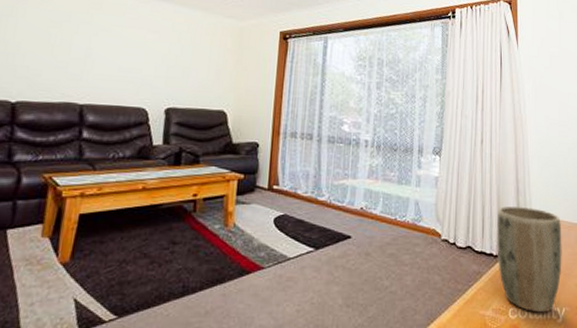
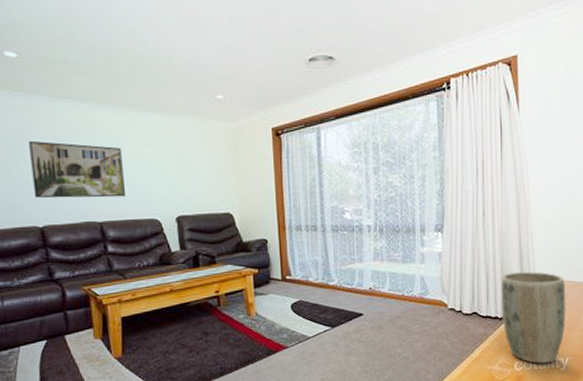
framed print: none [15,11,122,81] -> present [29,140,125,198]

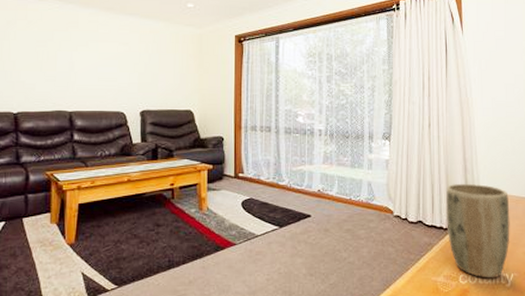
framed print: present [29,140,125,198] -> none [13,34,97,89]

